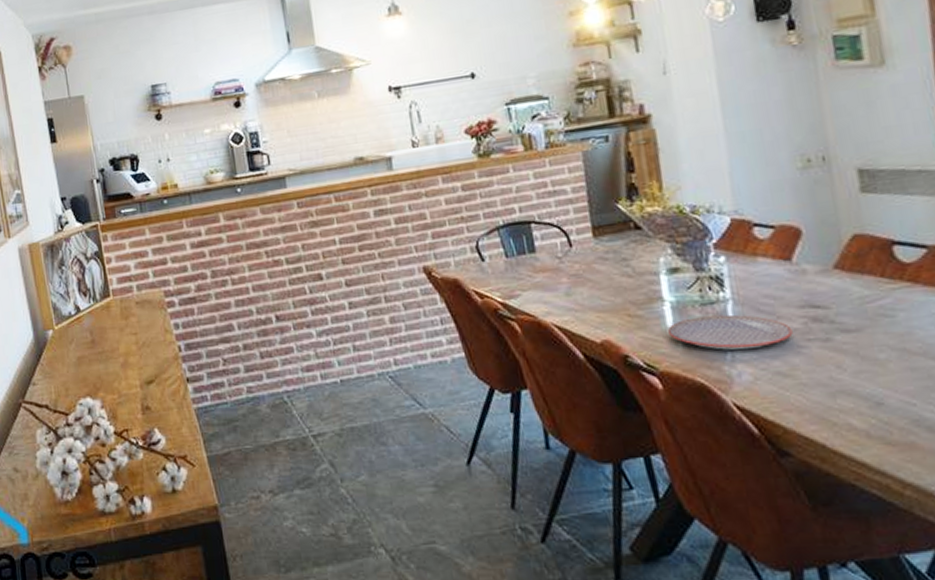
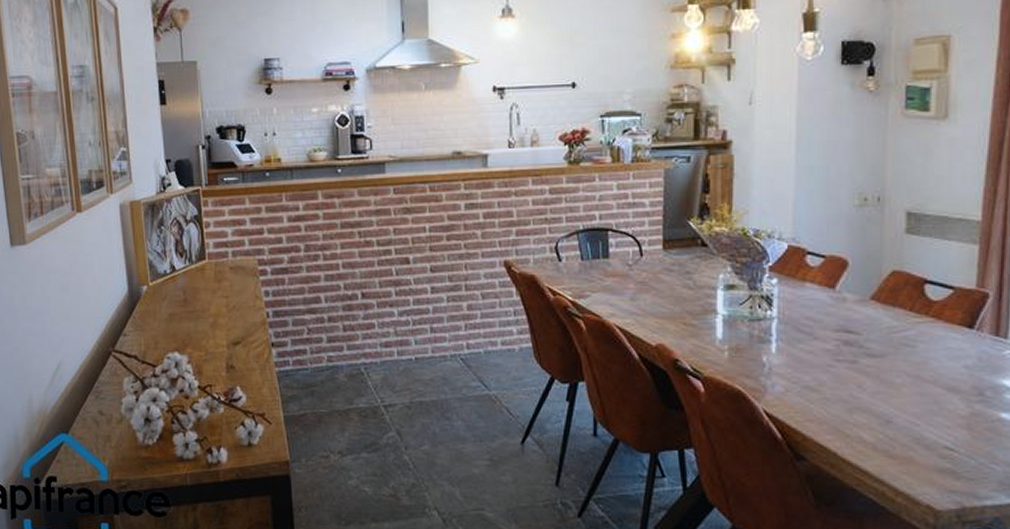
plate: present [667,314,793,351] -> none [716,331,825,364]

